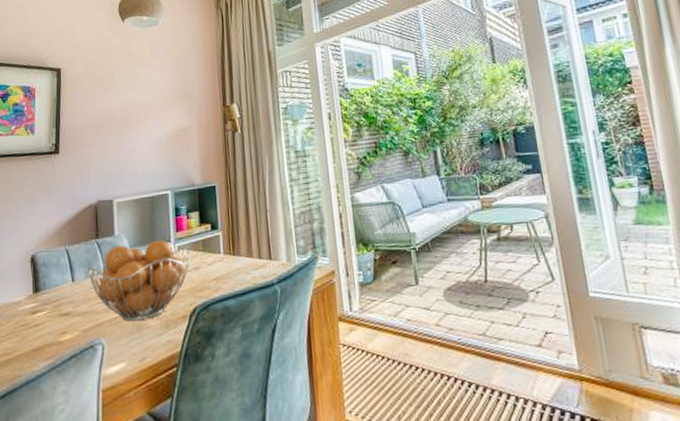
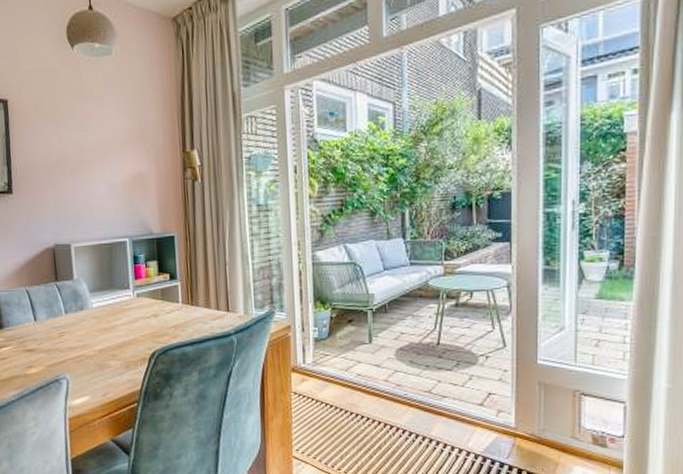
fruit basket: present [87,239,191,322] -> none [49,286,150,361]

